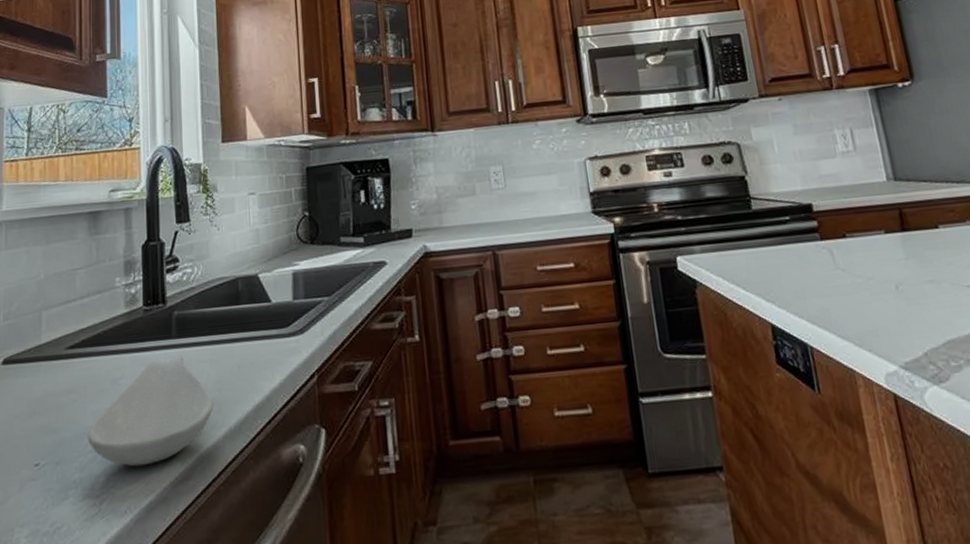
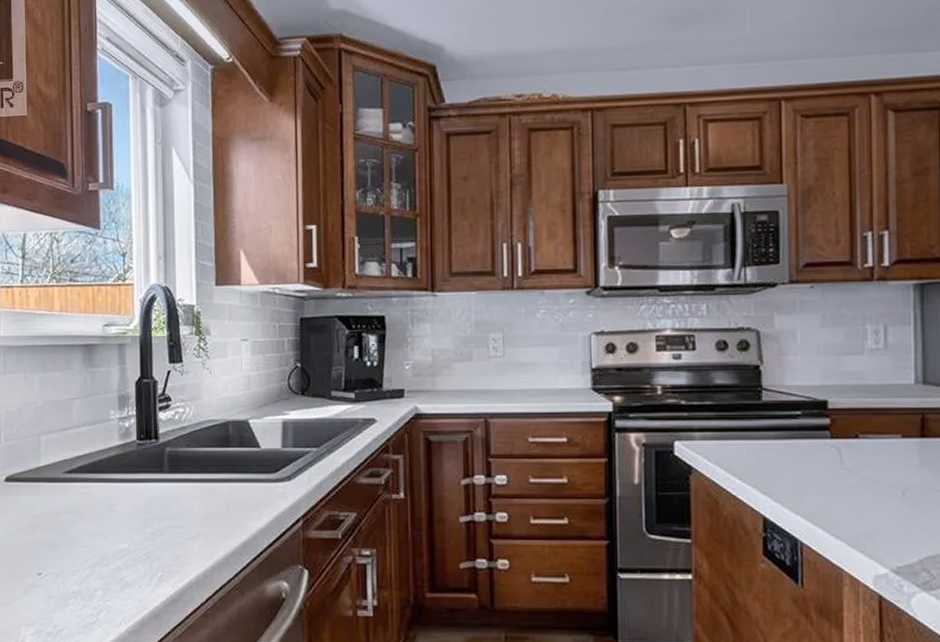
spoon rest: present [87,355,214,467] -> none [85,489,203,585]

